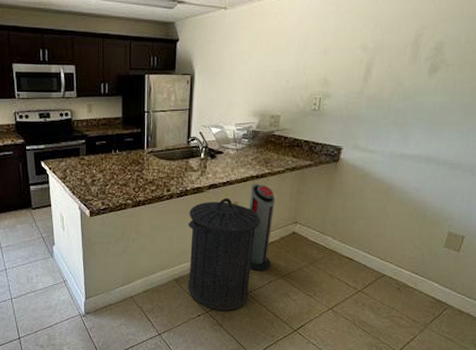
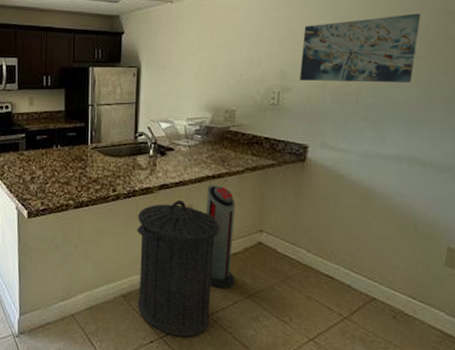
wall art: none [340,22,455,89] -> present [300,14,421,82]

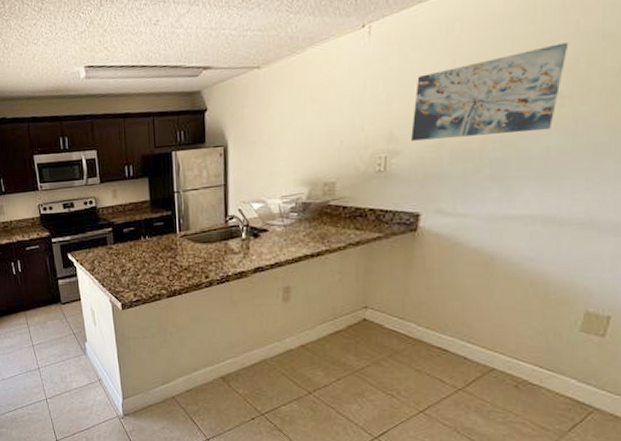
trash can: present [137,200,220,337] -> none [232,282,320,413]
air purifier: present [205,185,235,288] -> none [304,264,338,366]

